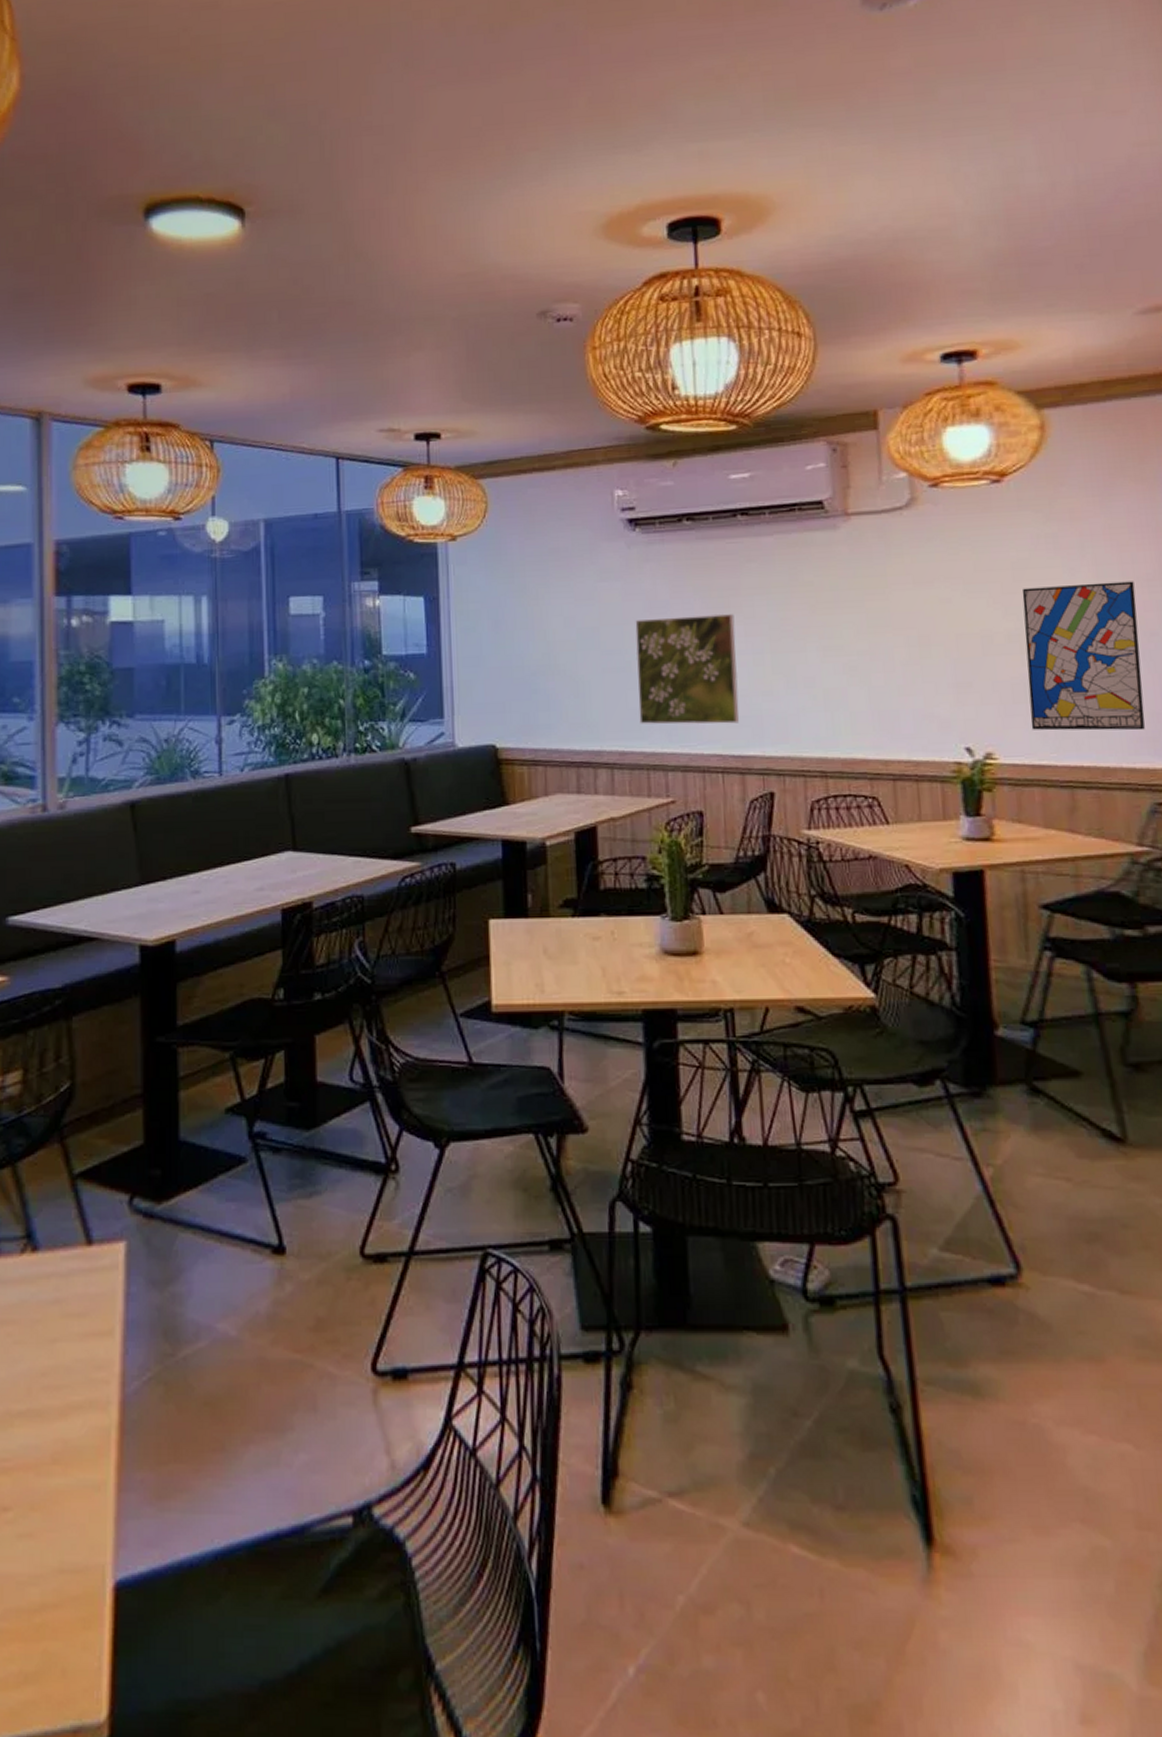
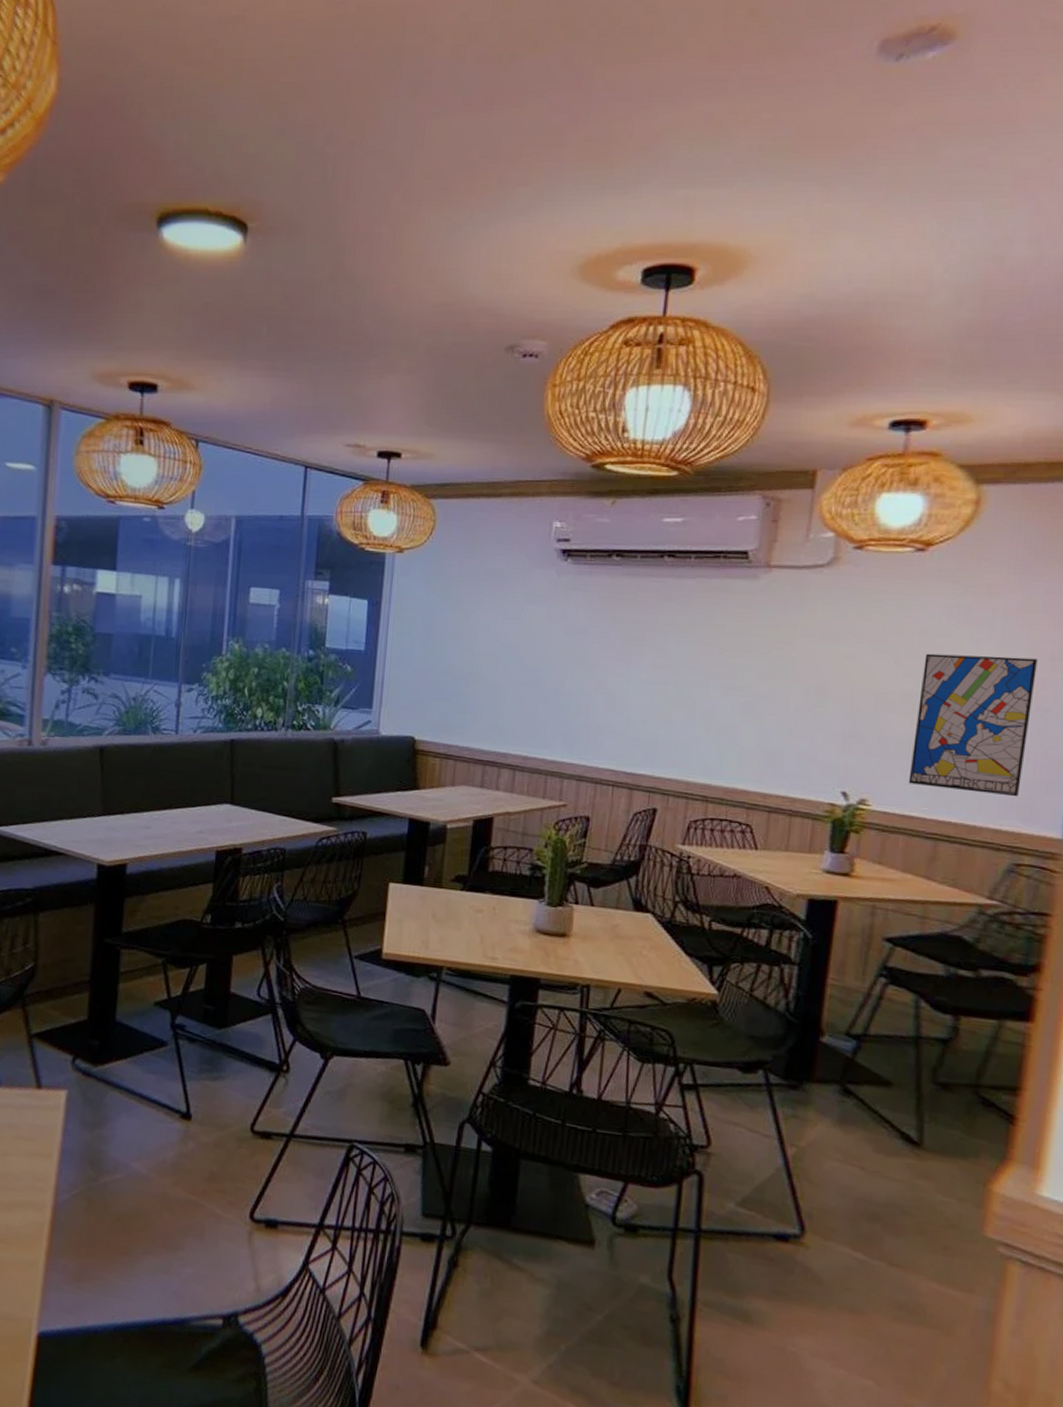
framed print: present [635,614,740,725] -> none [545,642,646,745]

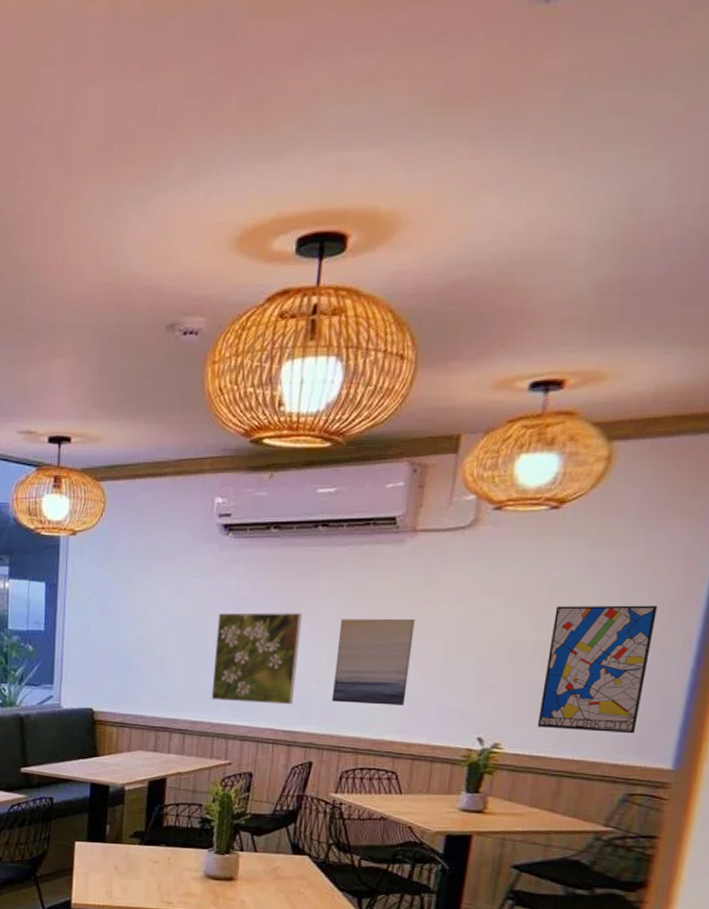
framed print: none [545,642,646,745] -> present [211,612,302,705]
wall art: none [678,655,770,752] -> present [331,618,415,705]

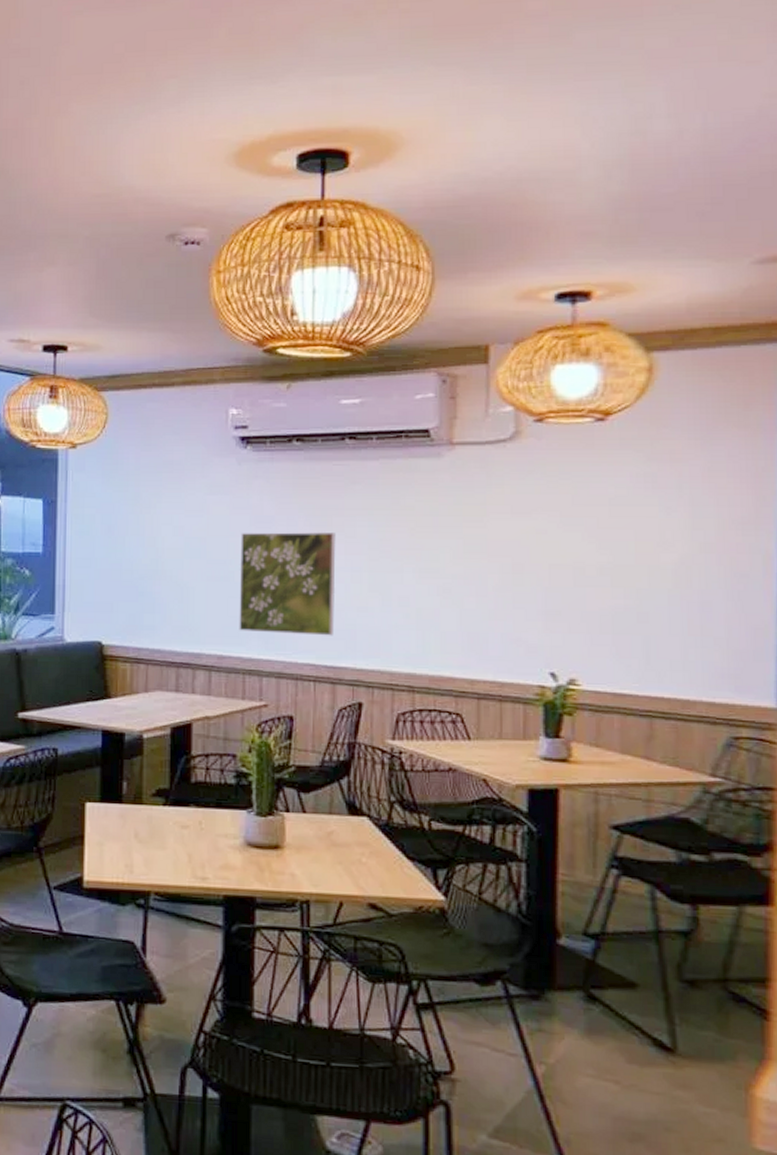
wall art: present [331,618,415,705] -> none [377,538,463,636]
wall art: present [537,605,658,734] -> none [615,523,729,667]

